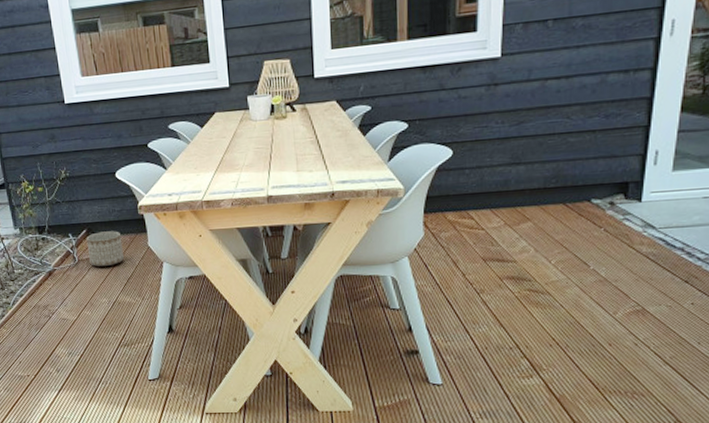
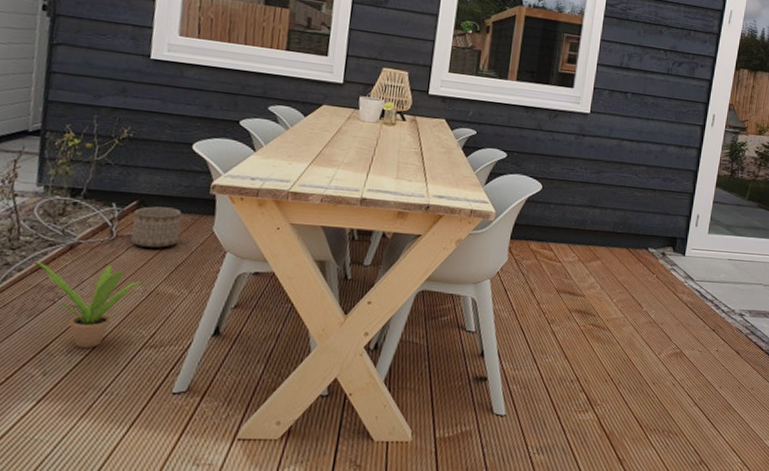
potted plant: none [28,285,105,350] -> present [33,261,141,348]

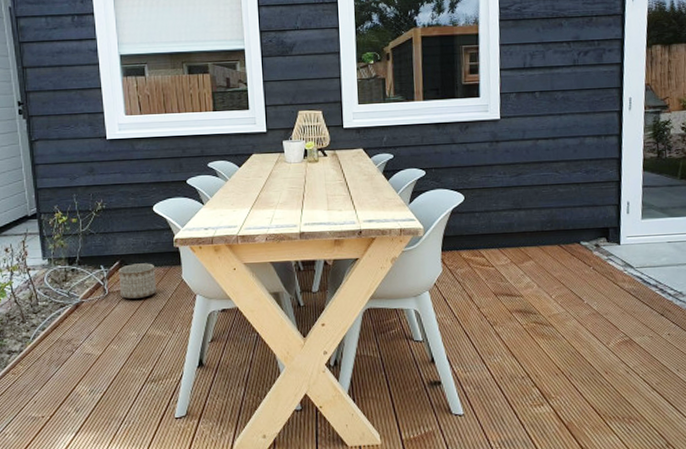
potted plant: present [33,261,141,348] -> none [52,318,134,387]

